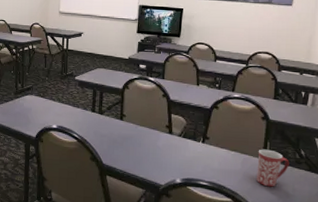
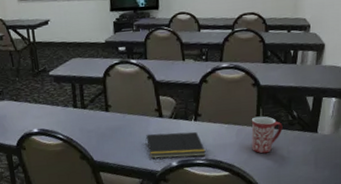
notepad: none [153,147,210,178] -> present [145,131,206,159]

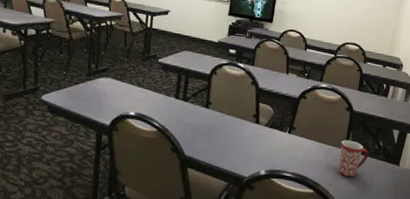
notepad: present [145,131,206,159] -> none [238,137,295,169]

